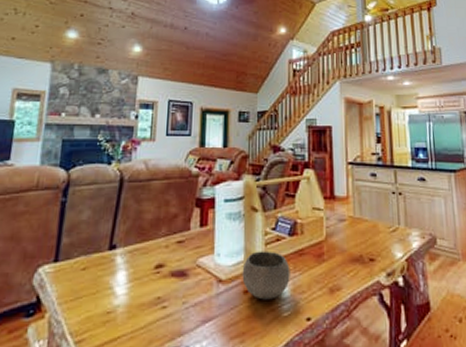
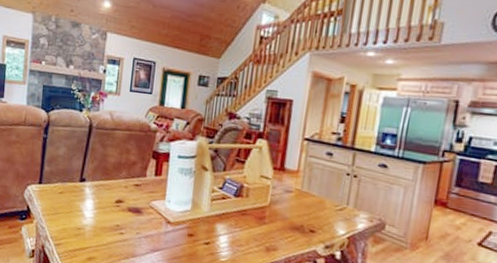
bowl: present [242,251,290,300] -> none [187,204,232,246]

